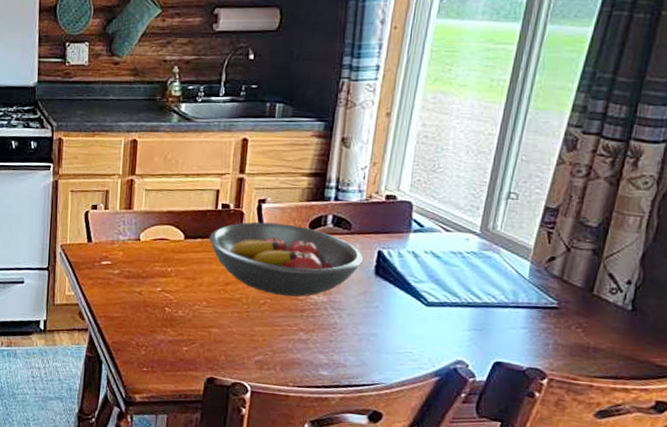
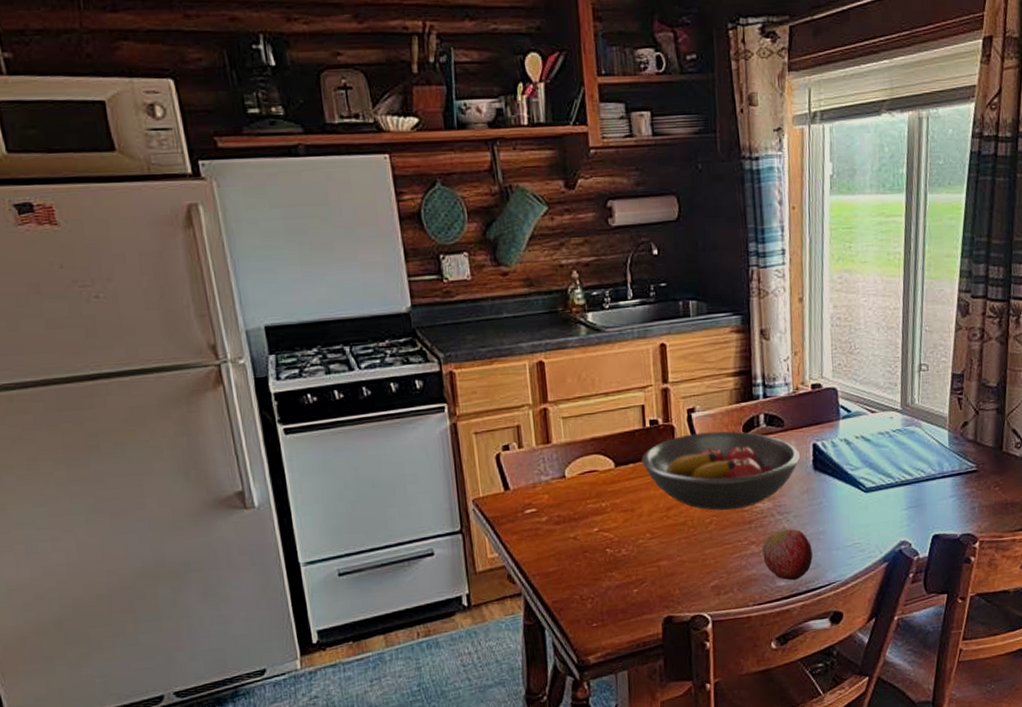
apple: none [310,324,361,373] -> present [762,528,813,581]

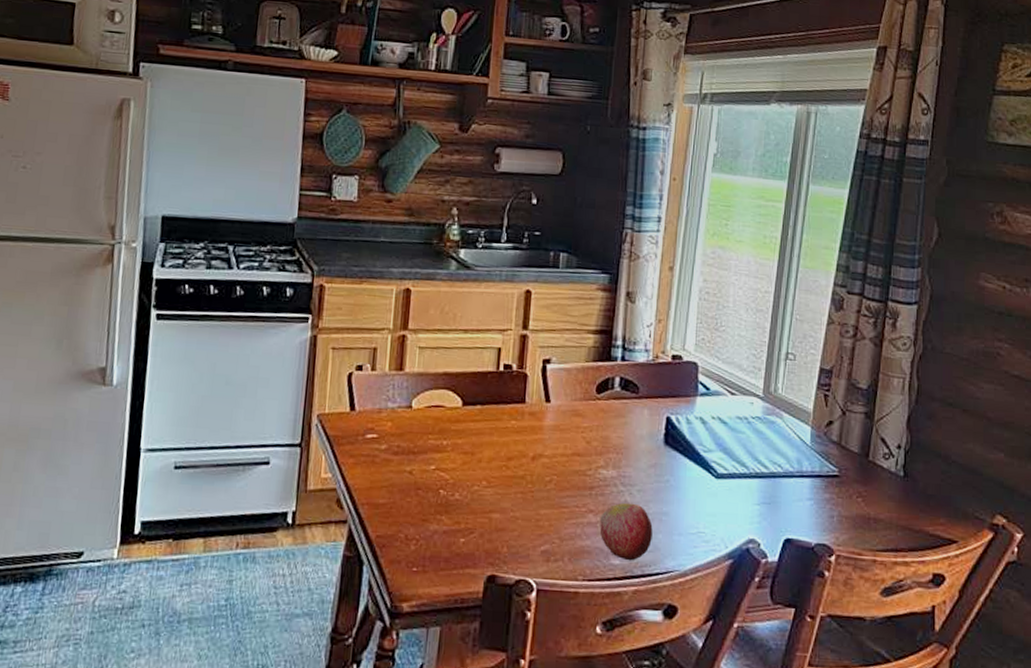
fruit bowl: present [641,431,801,511] -> none [490,385,653,472]

